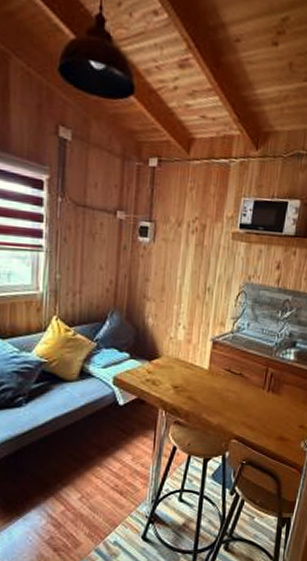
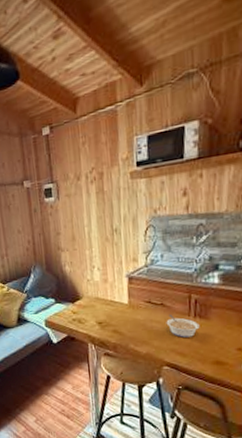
legume: none [241,385,271,411] -> present [166,314,200,338]

